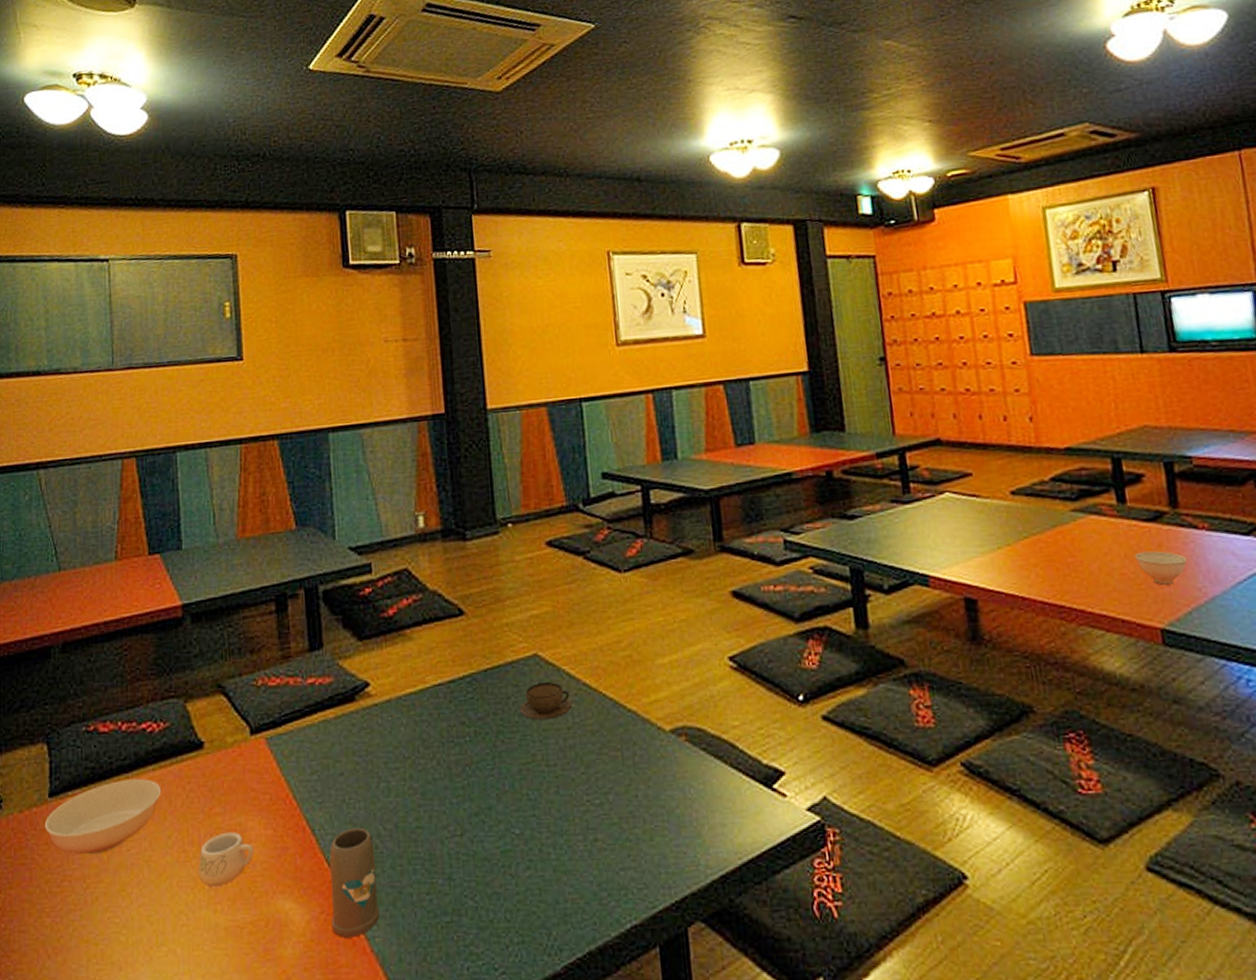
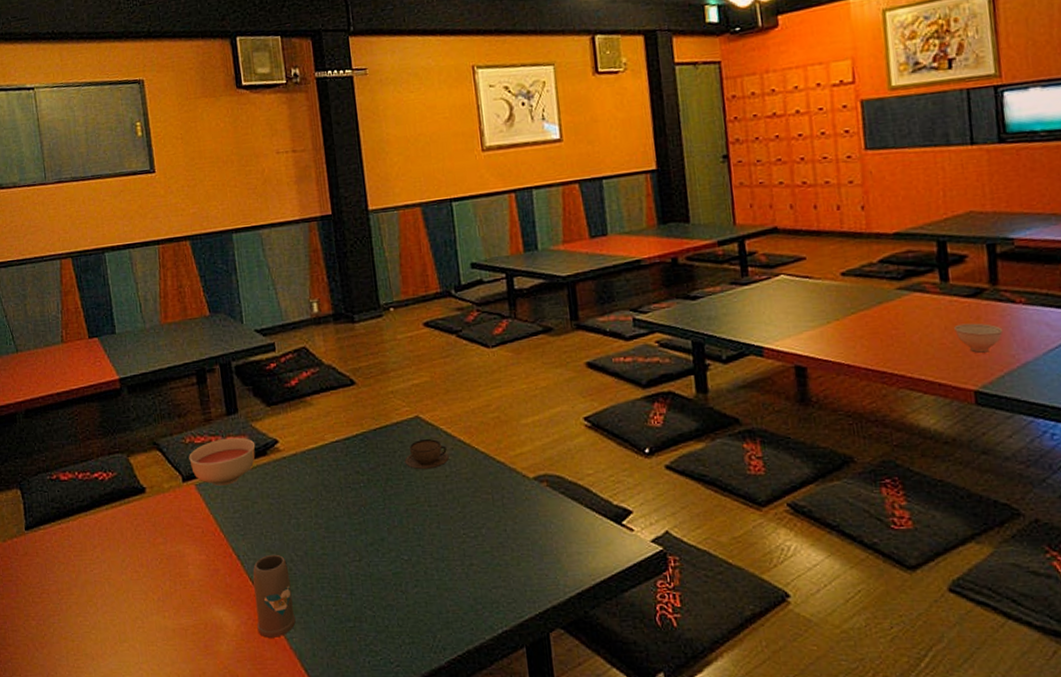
bowl: present [44,779,162,855] -> none [23,516,115,574]
teacup: present [197,831,255,887] -> none [147,557,192,599]
bowl: none [260,678,342,741] -> present [189,437,256,487]

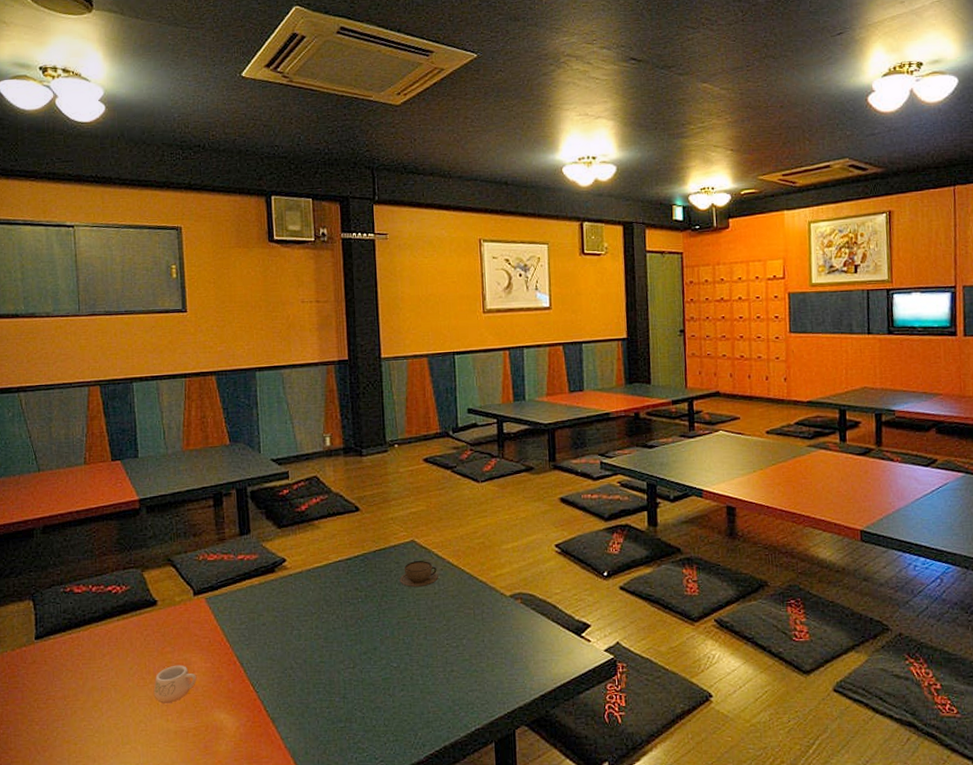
teacup: none [147,557,192,599] -> present [153,664,197,703]
bowl: present [189,437,256,487] -> none [201,555,265,601]
beer mug: present [253,554,296,638] -> none [254,662,292,738]
bowl: present [954,323,1004,353] -> none [848,476,884,500]

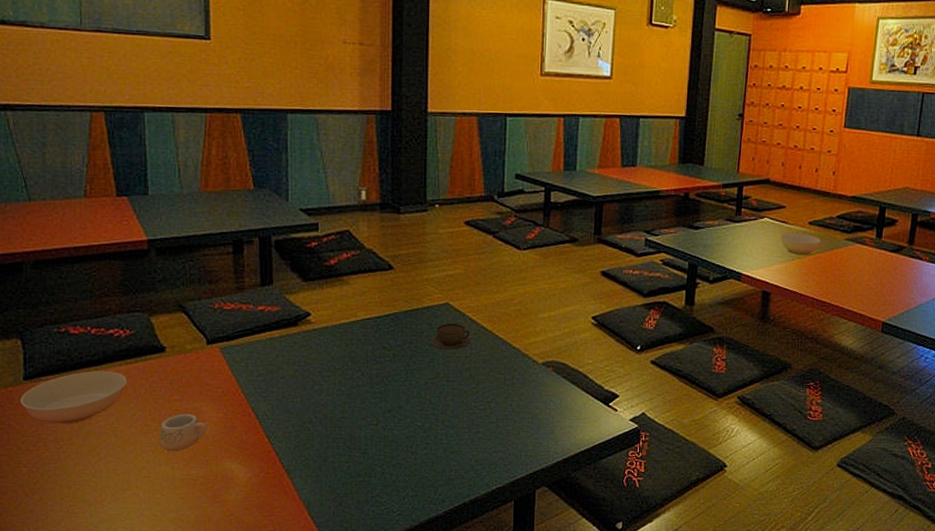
bowl: none [32,627,125,681] -> present [19,371,127,424]
bowl: none [738,443,782,466] -> present [781,233,821,255]

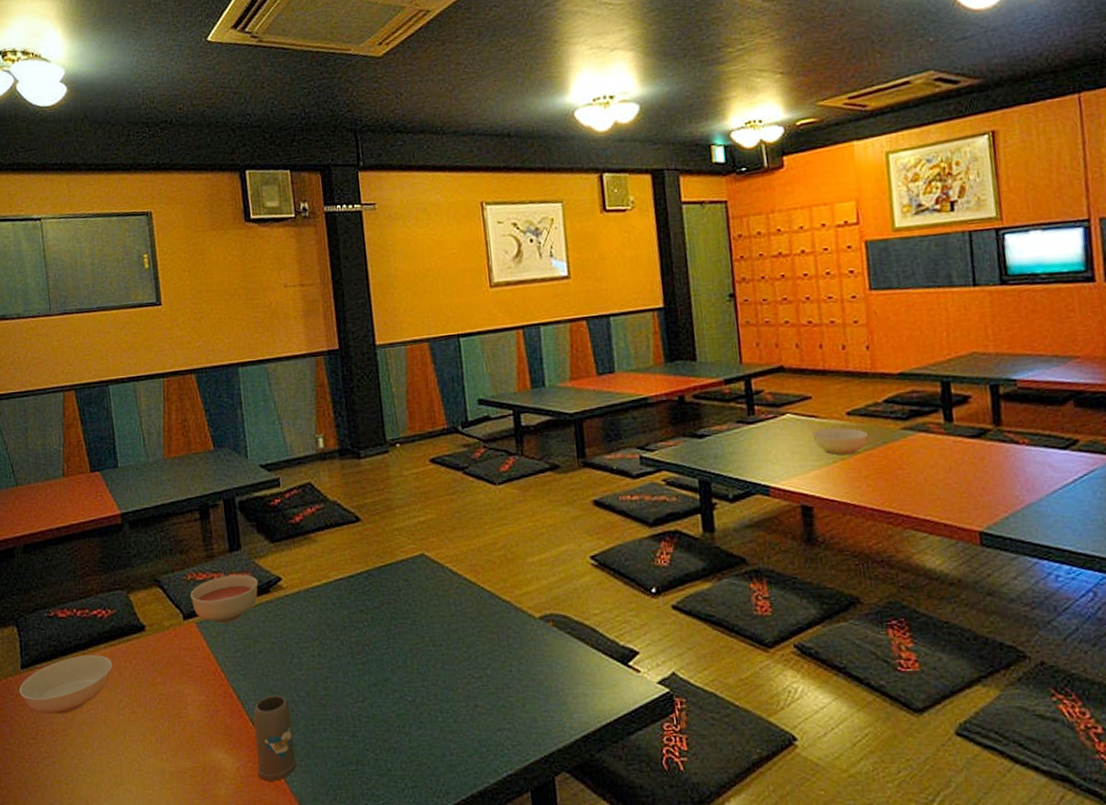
teacup: present [158,413,207,451] -> none [145,697,192,740]
bowl: none [216,307,287,352] -> present [190,574,259,625]
beer mug: none [269,415,308,489] -> present [253,694,297,781]
teacup: present [430,324,471,350] -> none [409,577,455,609]

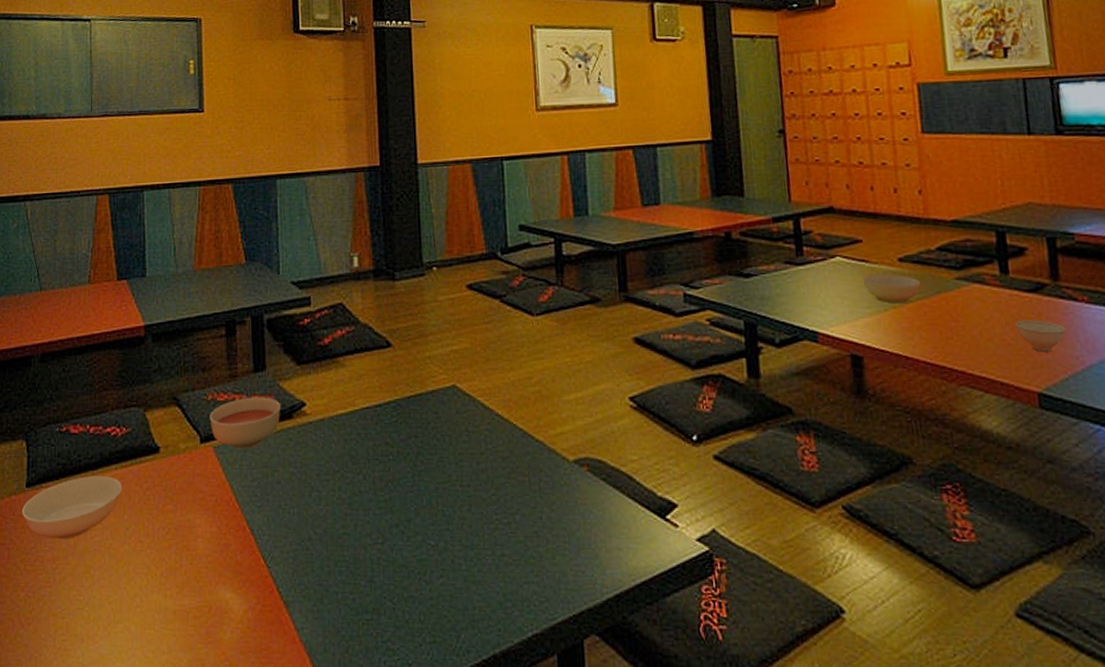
beer mug: present [253,694,297,781] -> none [266,530,308,627]
bowl: none [959,463,1008,494] -> present [1015,319,1067,352]

